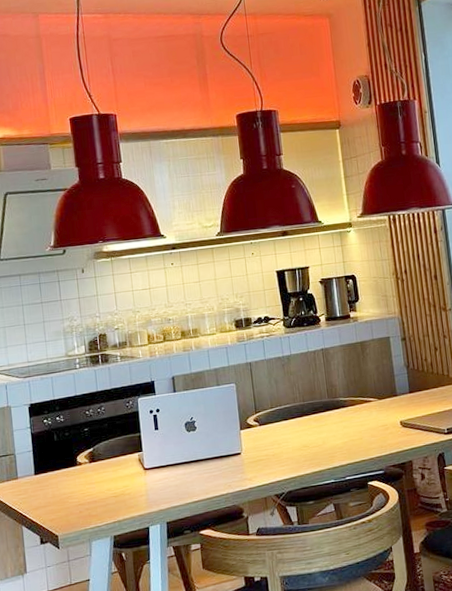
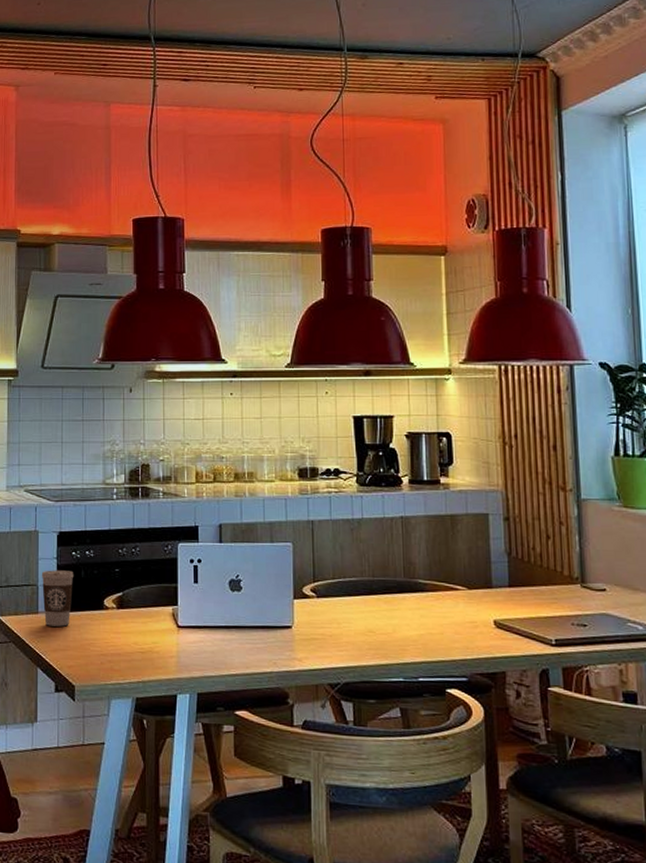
coffee cup: none [17,436,48,488] -> present [41,570,74,627]

